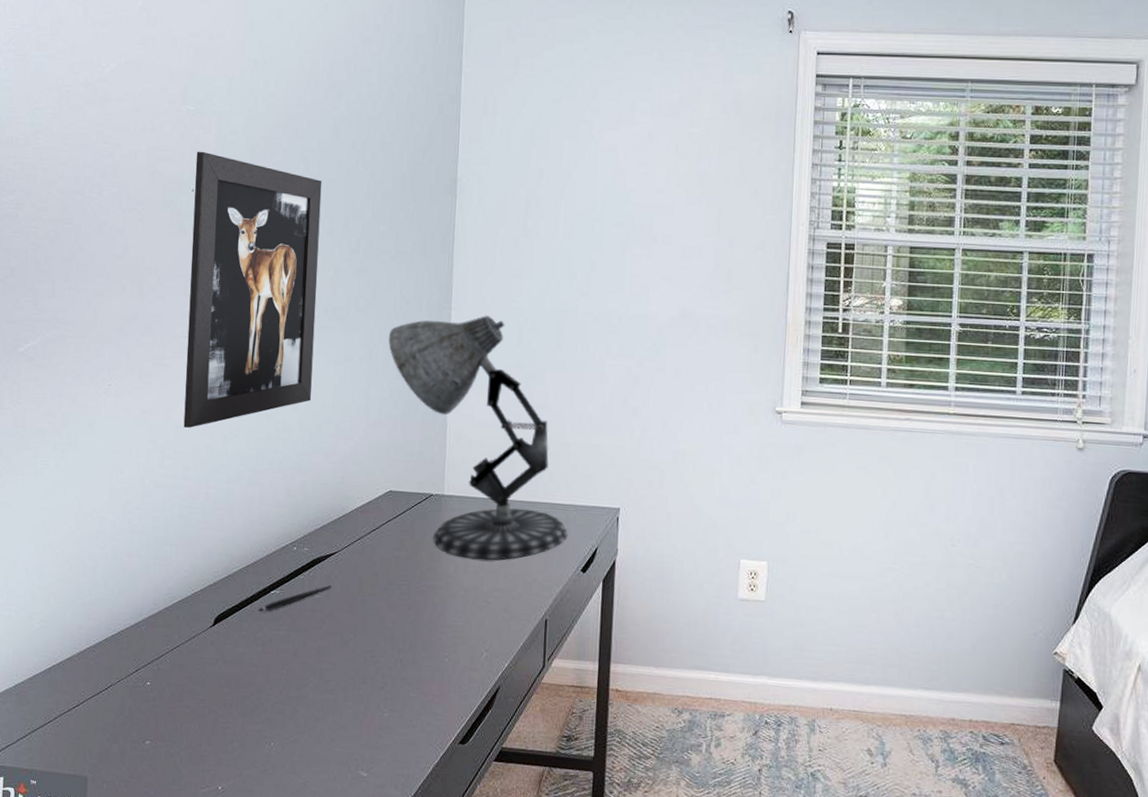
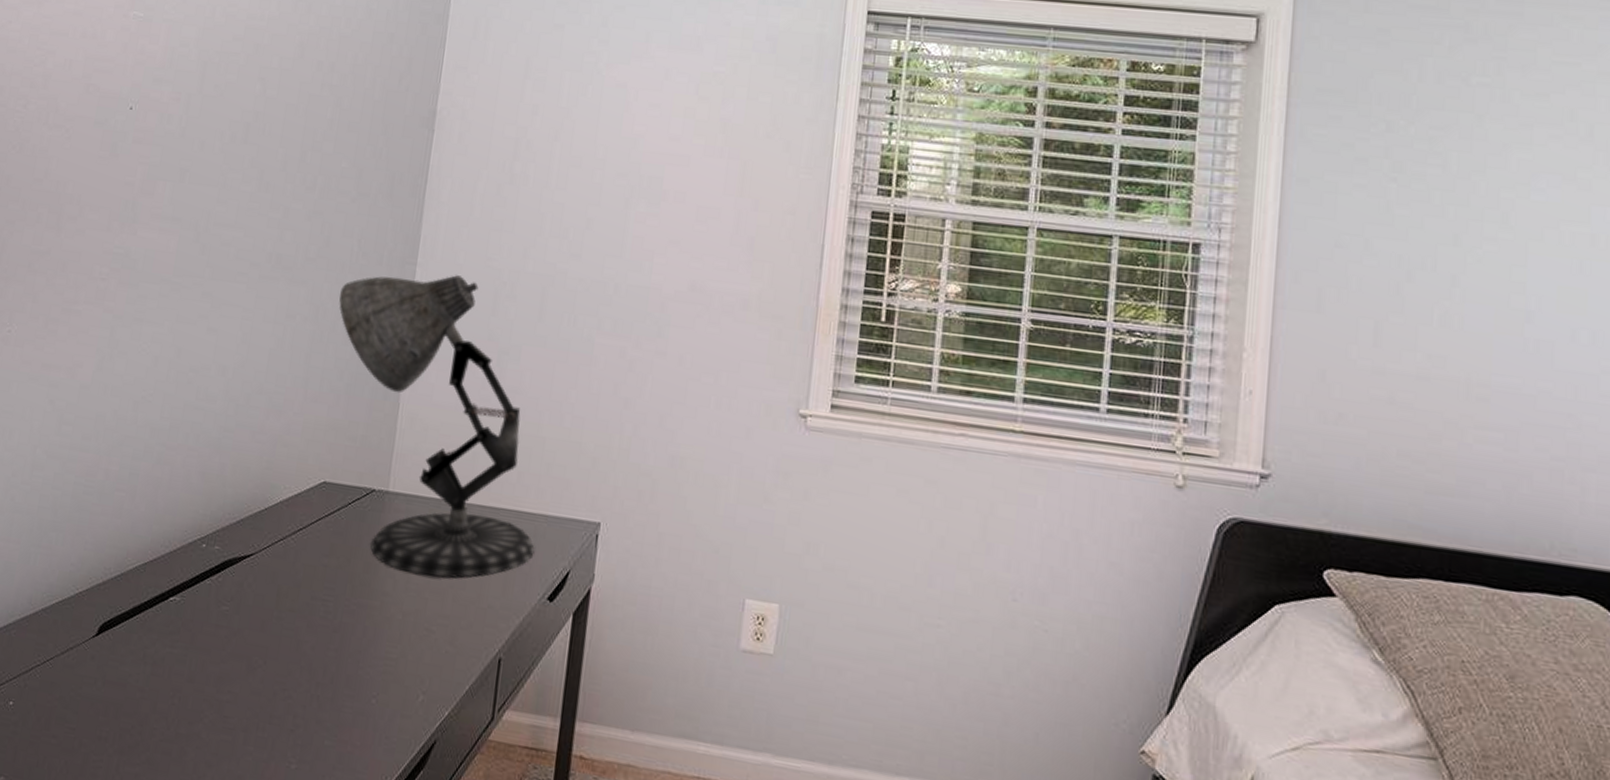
wall art: present [183,151,322,428] -> none [89,63,280,389]
pen: present [258,585,332,612] -> none [151,595,244,623]

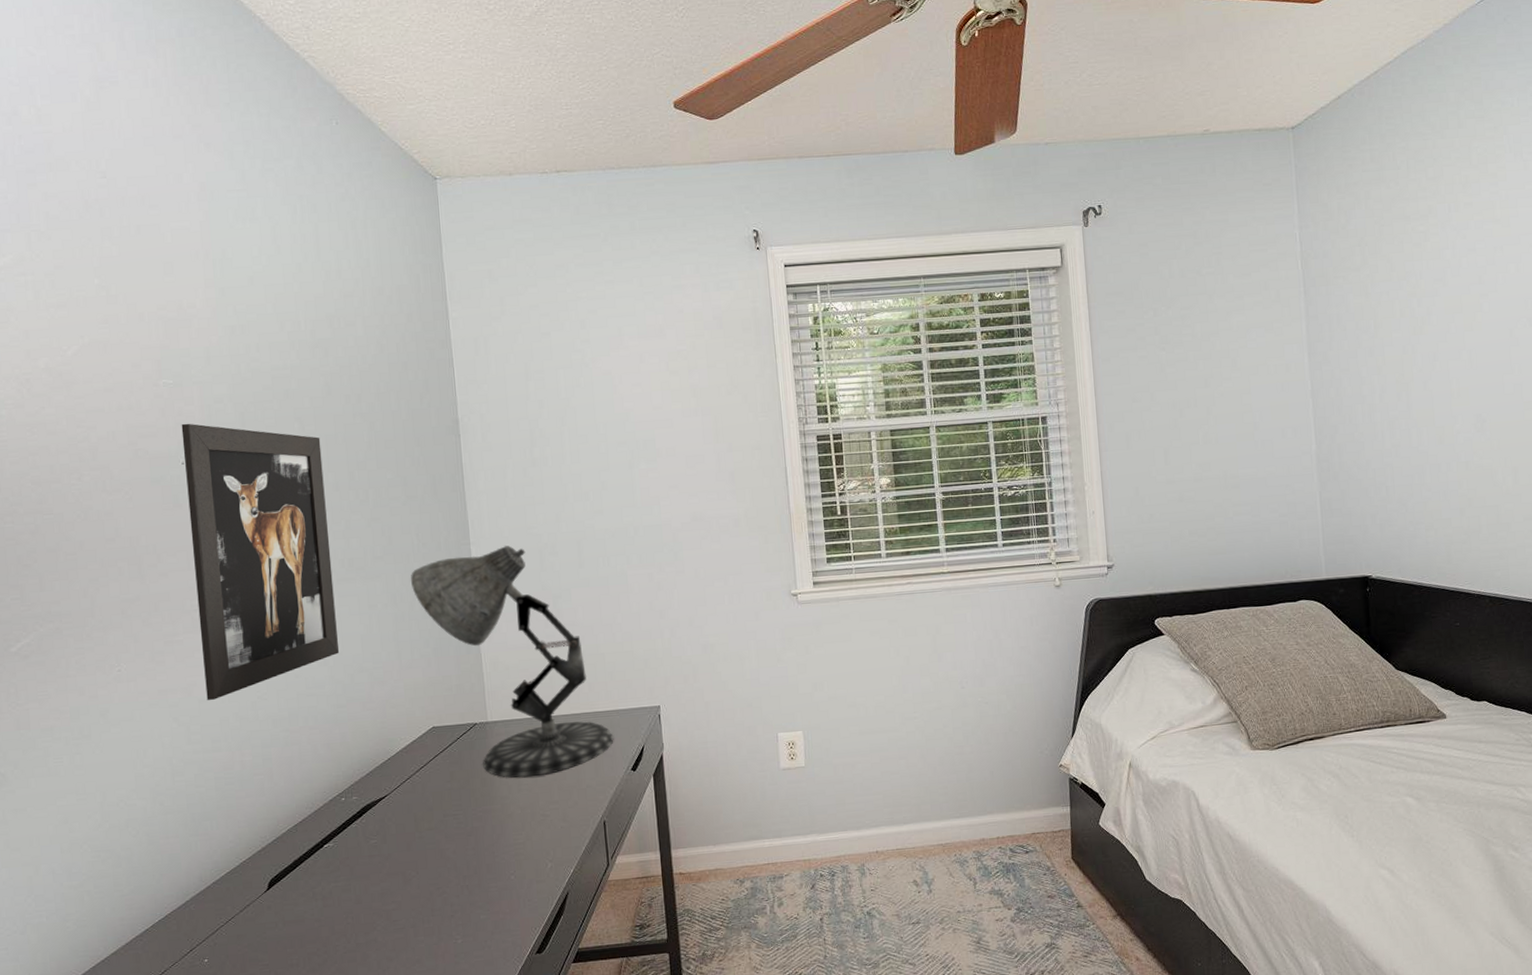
wall art: none [89,63,280,389] -> present [181,423,340,700]

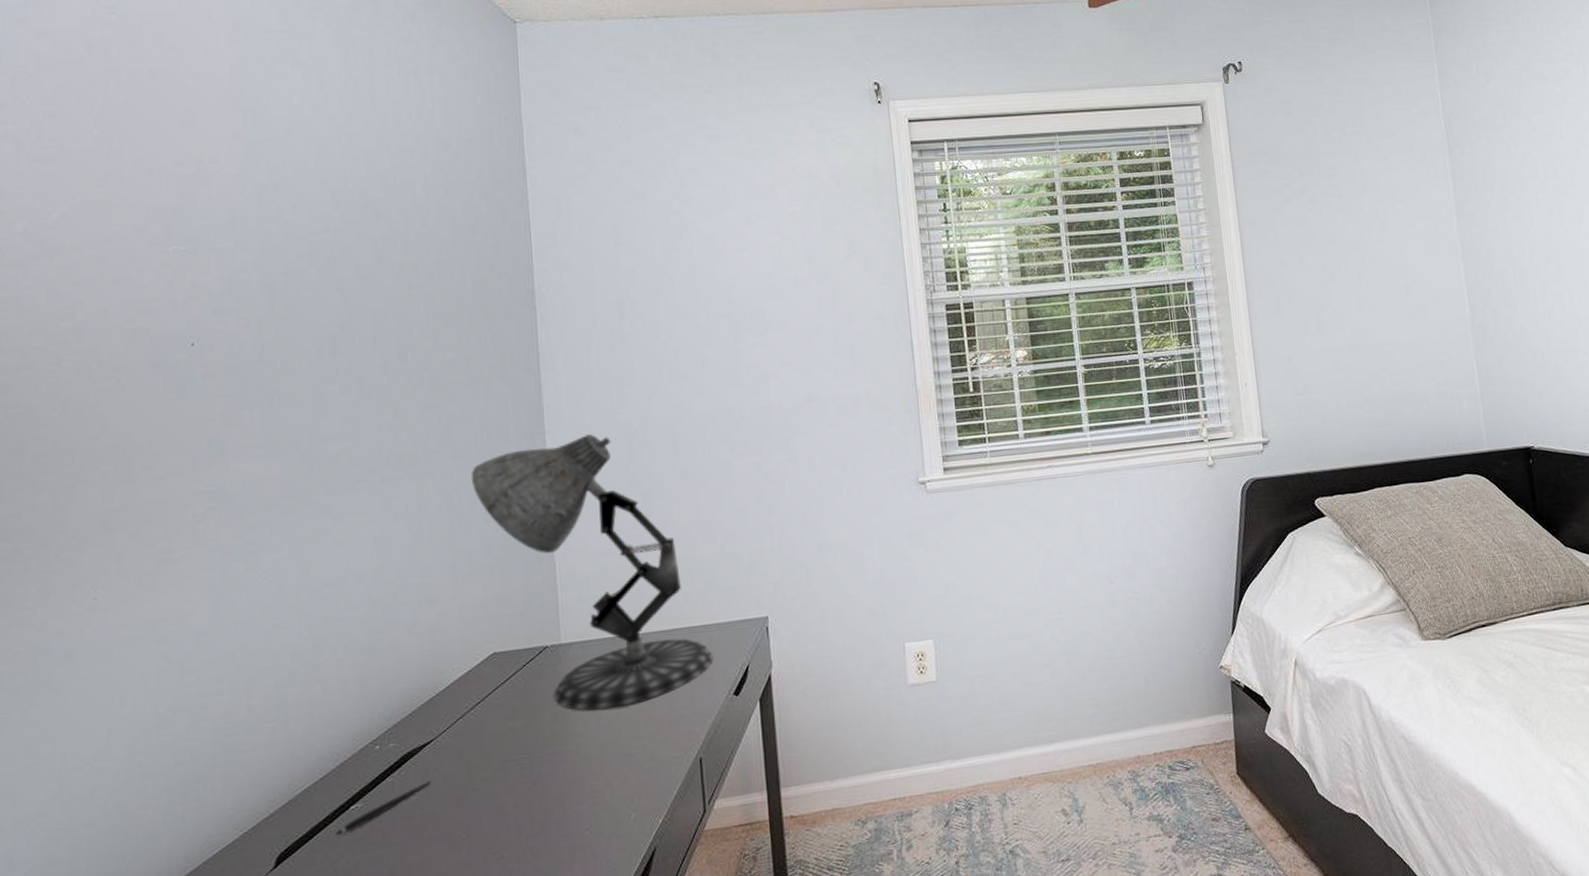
wall art: present [181,423,340,700] -> none [193,296,380,631]
pen: none [313,828,387,867] -> present [335,781,432,836]

